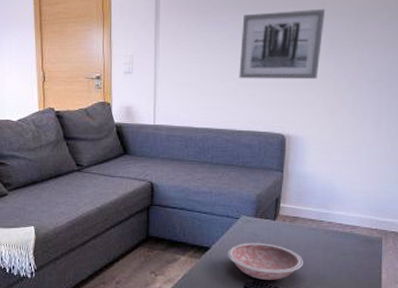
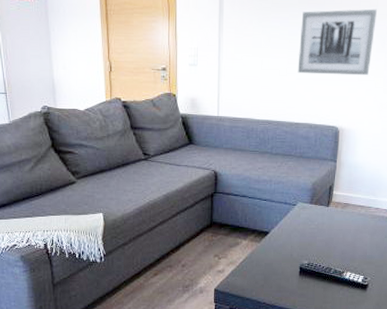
bowl: present [228,243,303,280] -> none [286,227,353,261]

